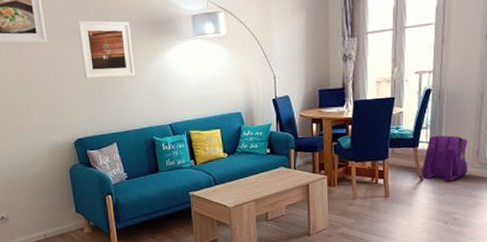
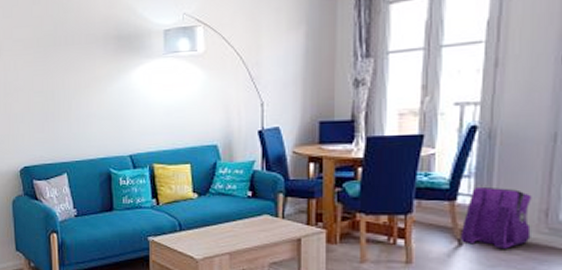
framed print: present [77,20,135,79] -> none [33,35,94,100]

